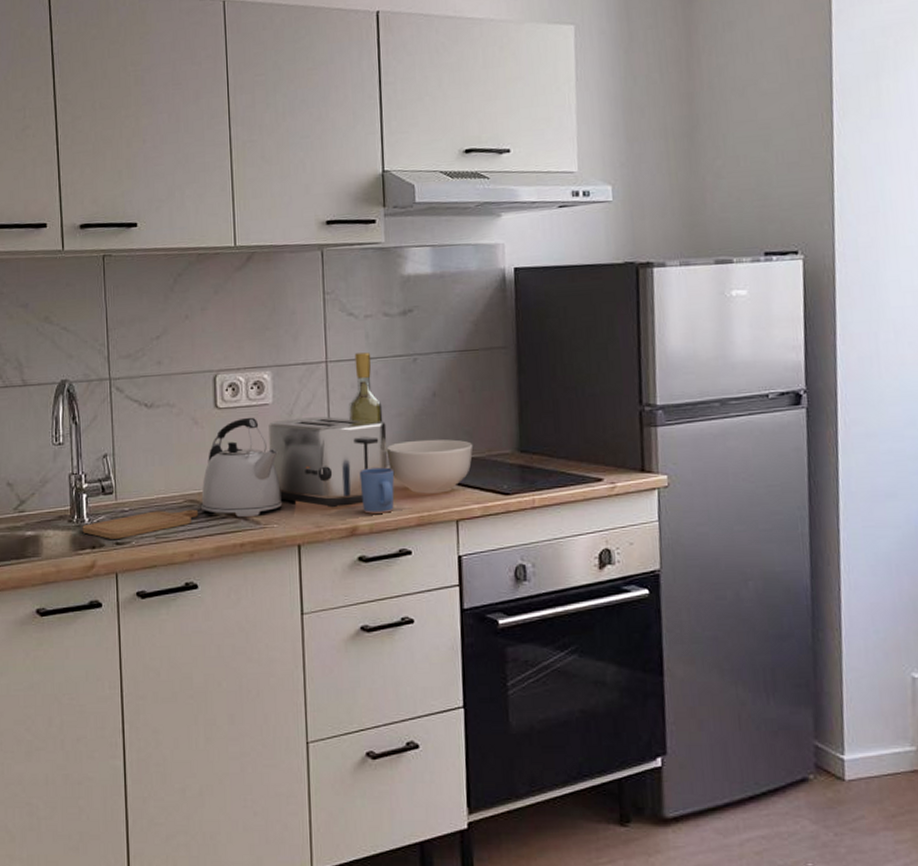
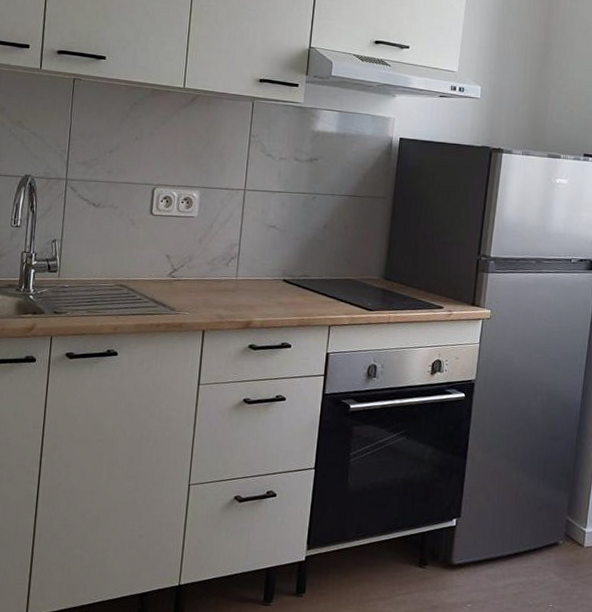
chopping board: present [82,509,199,539] -> none [27,290,126,309]
kettle: present [200,417,283,517] -> none [128,225,197,304]
toaster: present [268,416,387,508] -> none [190,230,285,305]
bottle: present [347,352,383,422] -> none [256,186,284,243]
mug: present [359,467,395,514] -> none [258,277,287,314]
bowl: present [386,439,474,494] -> none [282,260,350,304]

